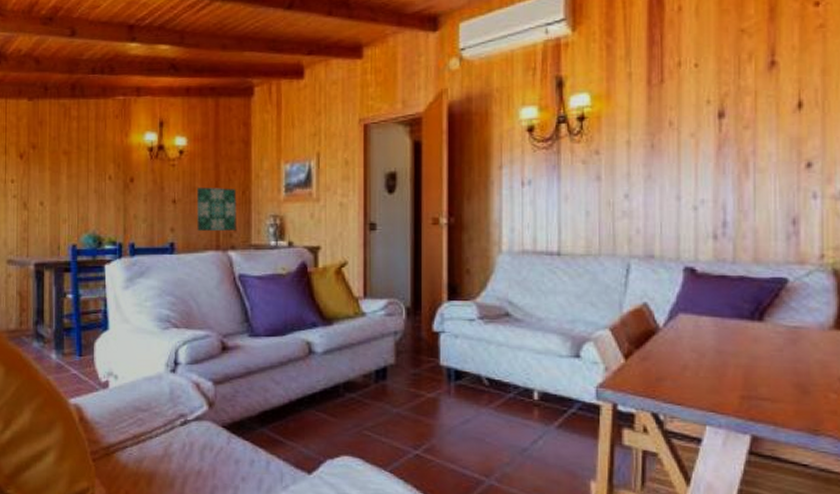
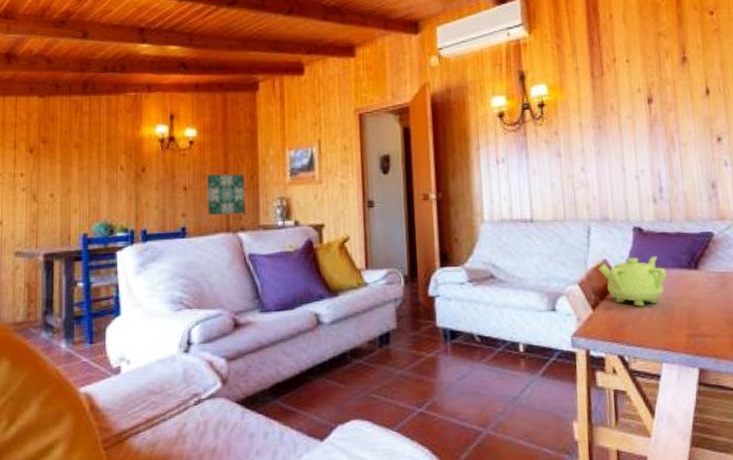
teapot: none [636,302,721,360] -> present [598,256,667,307]

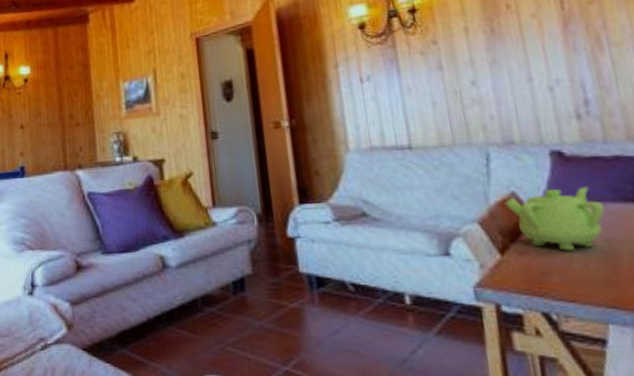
wall art: present [207,174,246,215] -> none [43,110,82,153]

